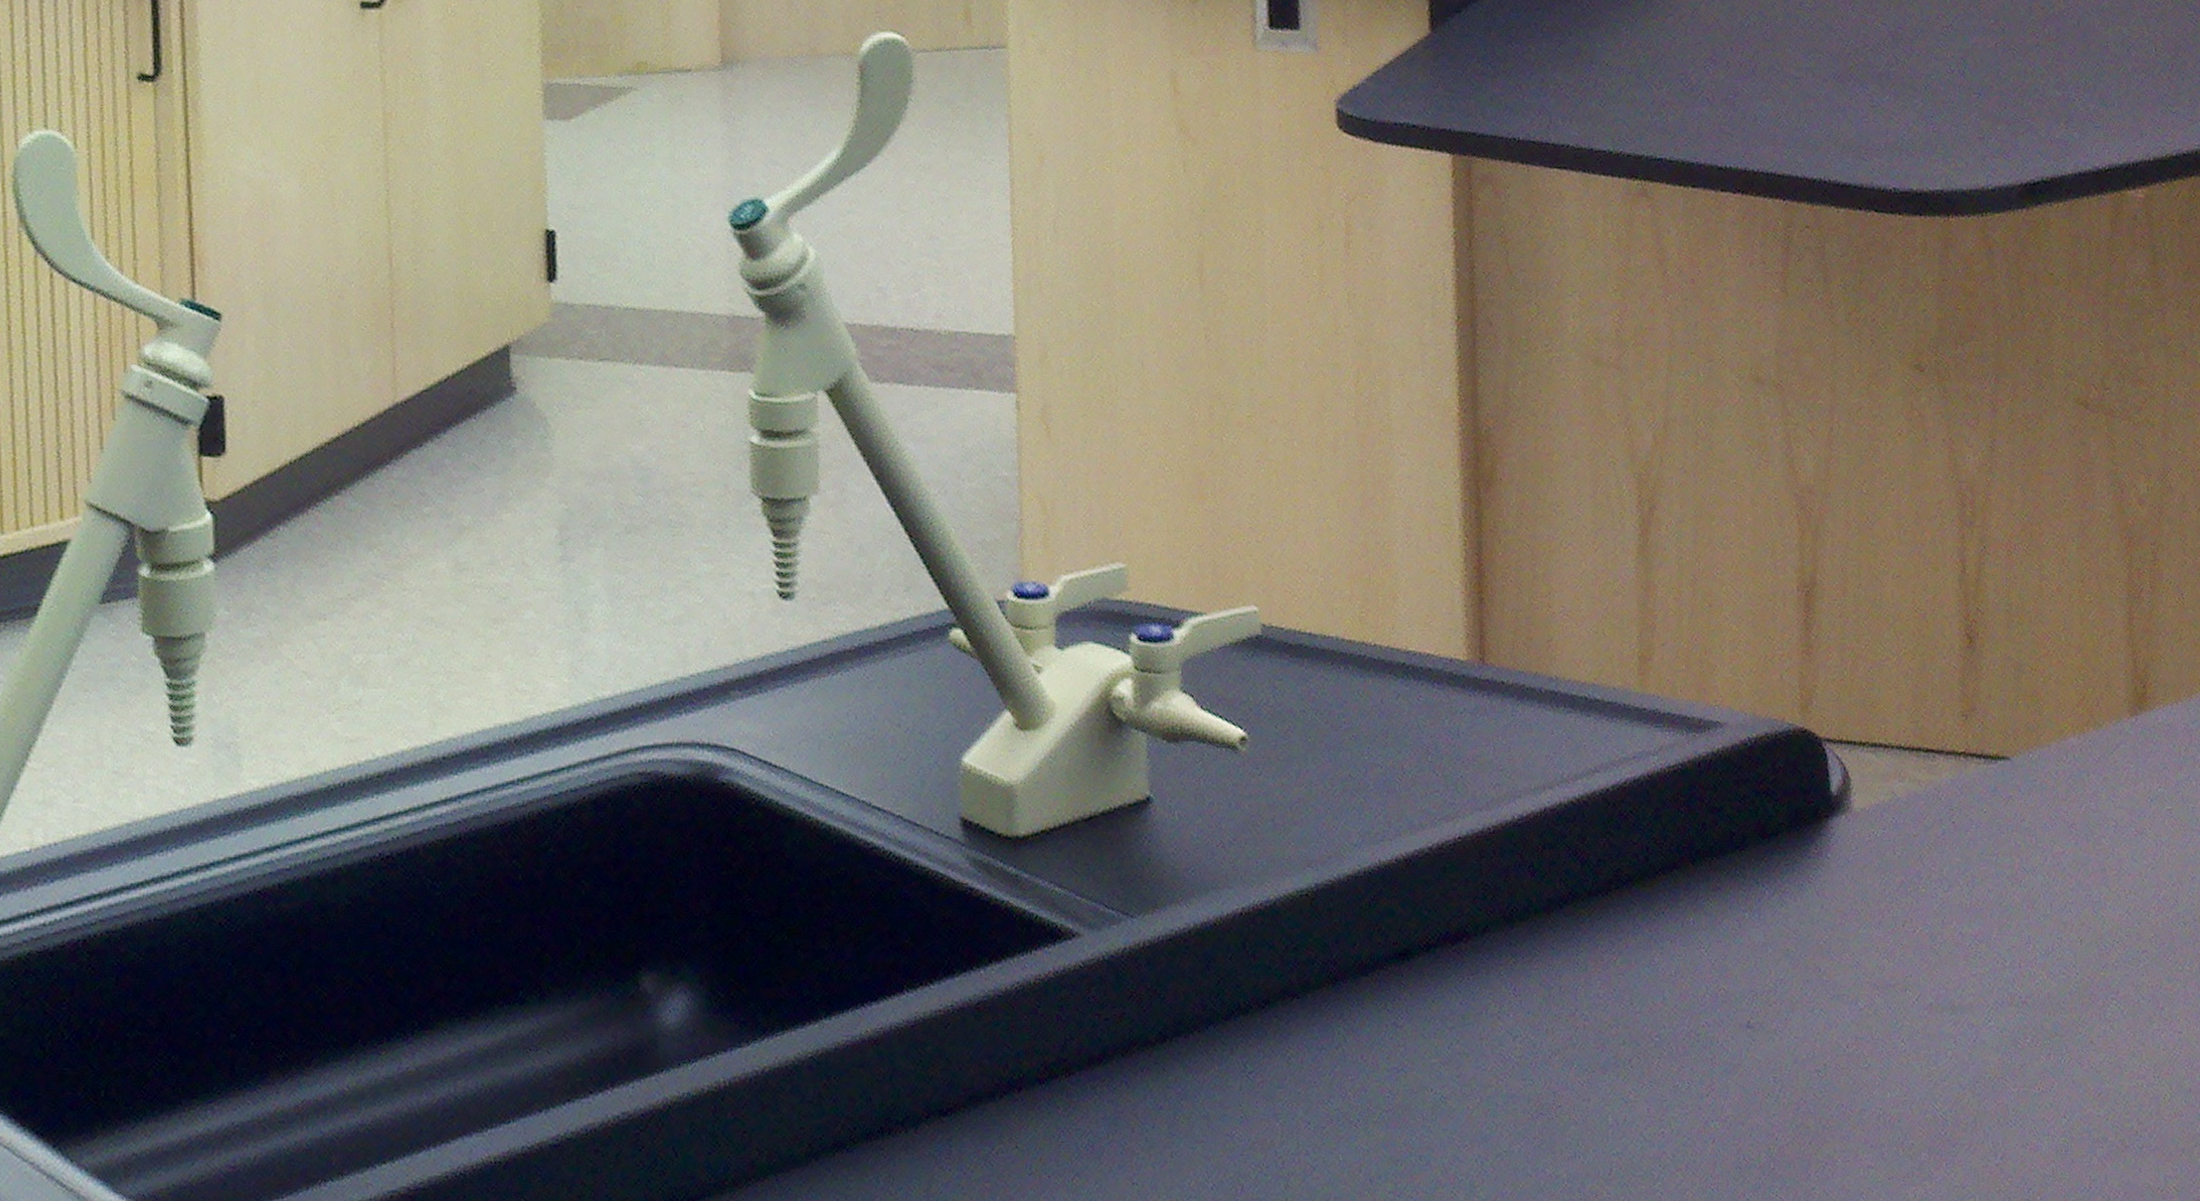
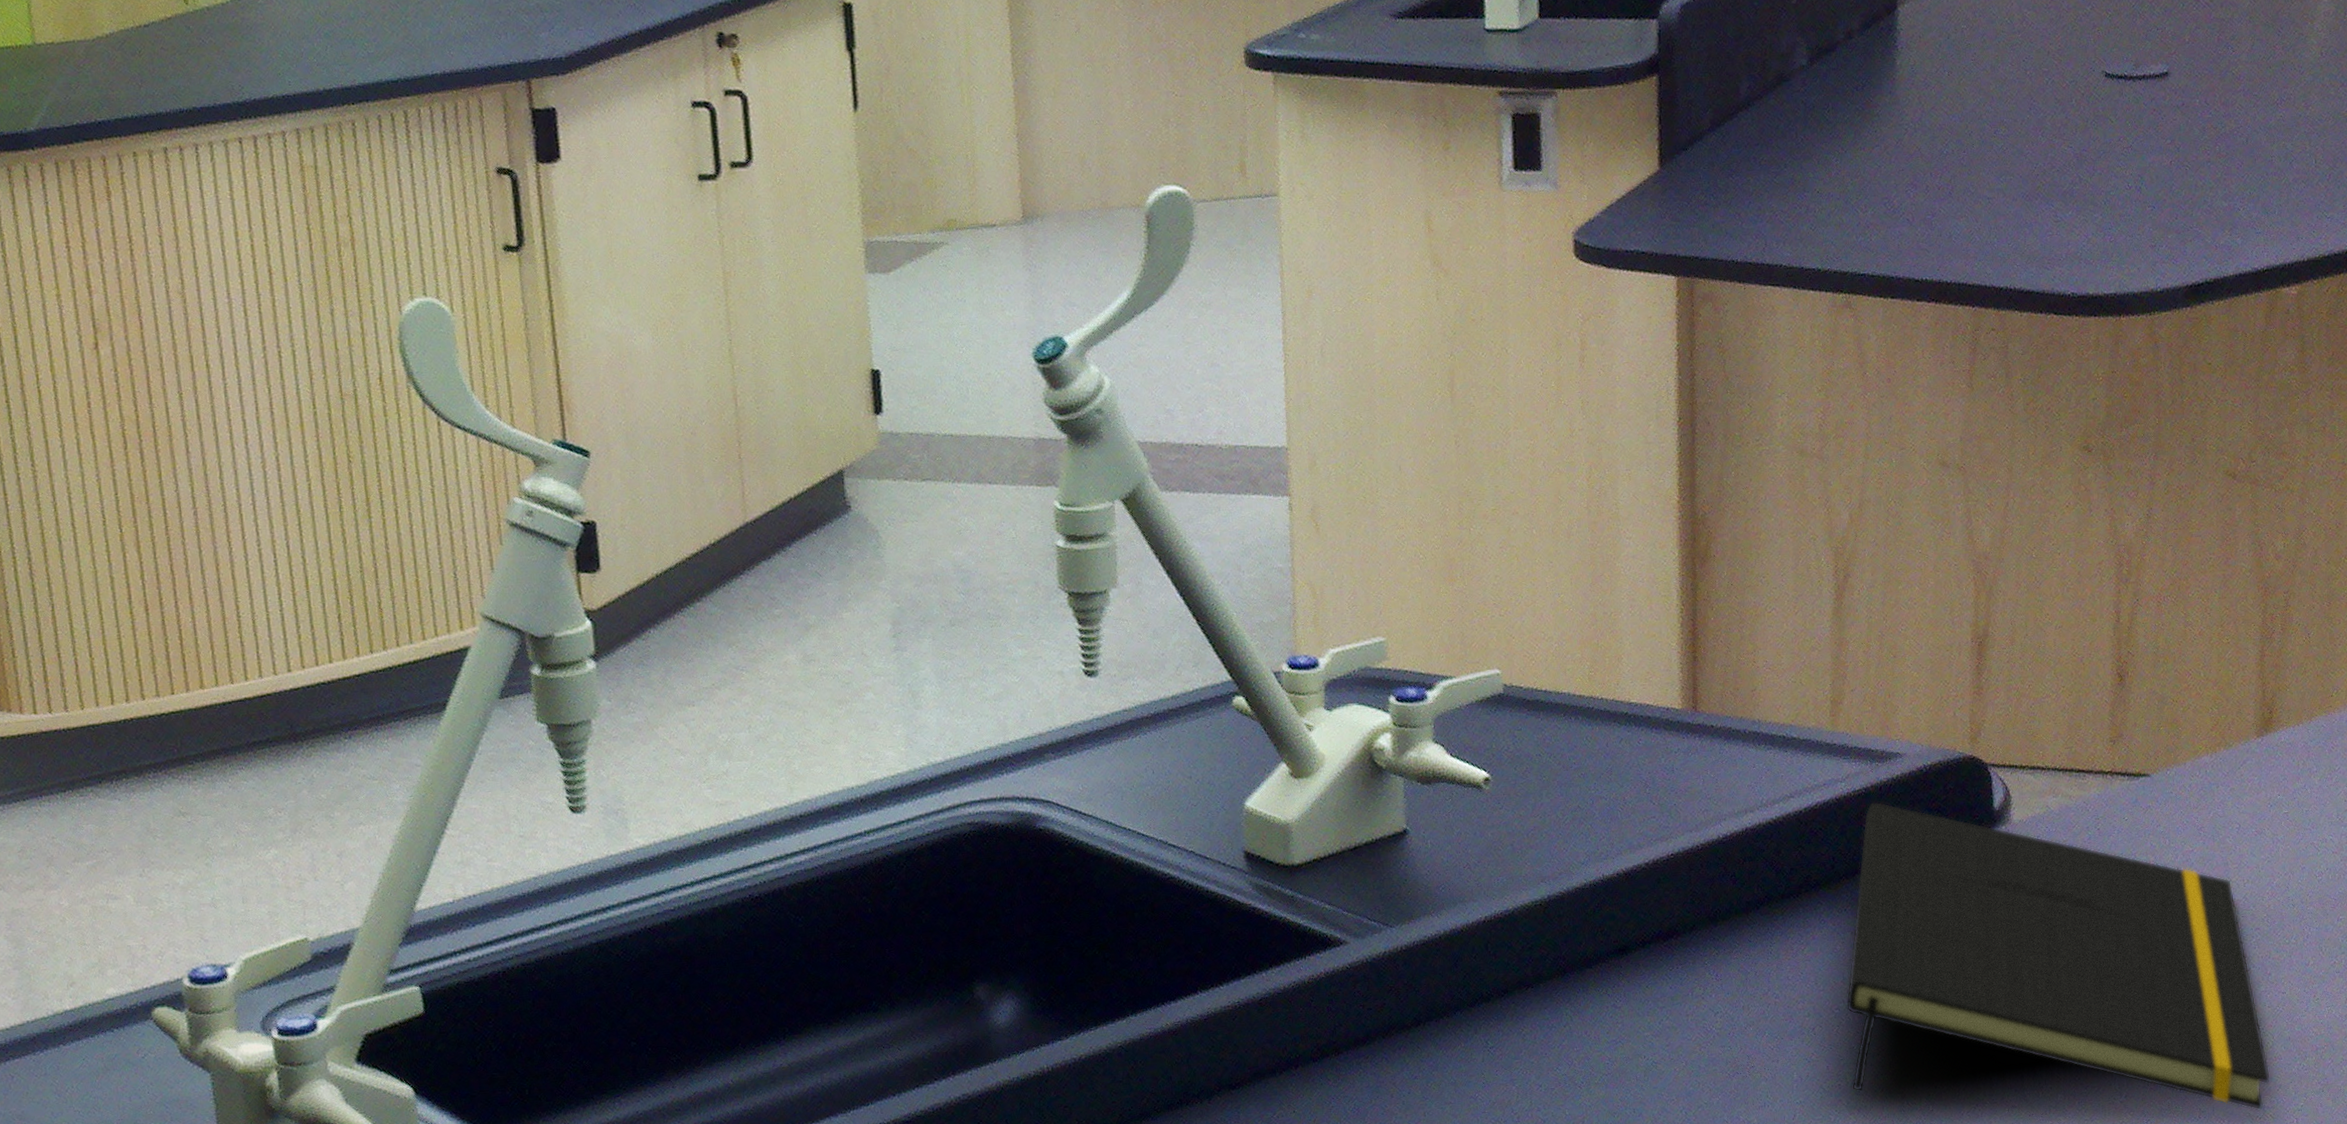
notepad: none [1667,779,2172,1180] -> present [1845,800,2271,1110]

